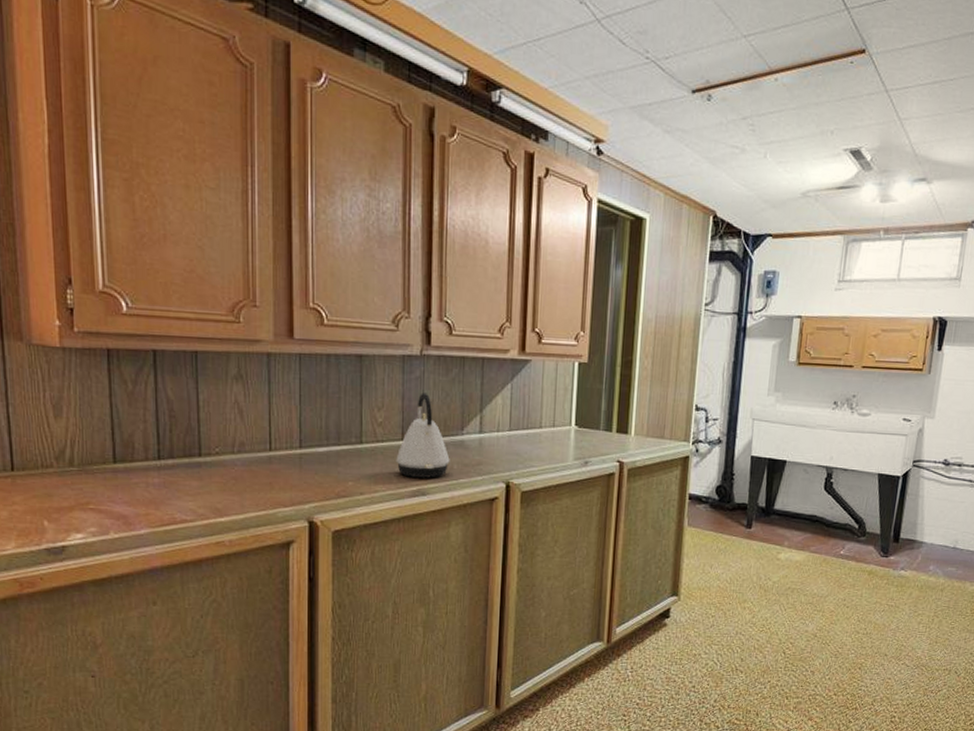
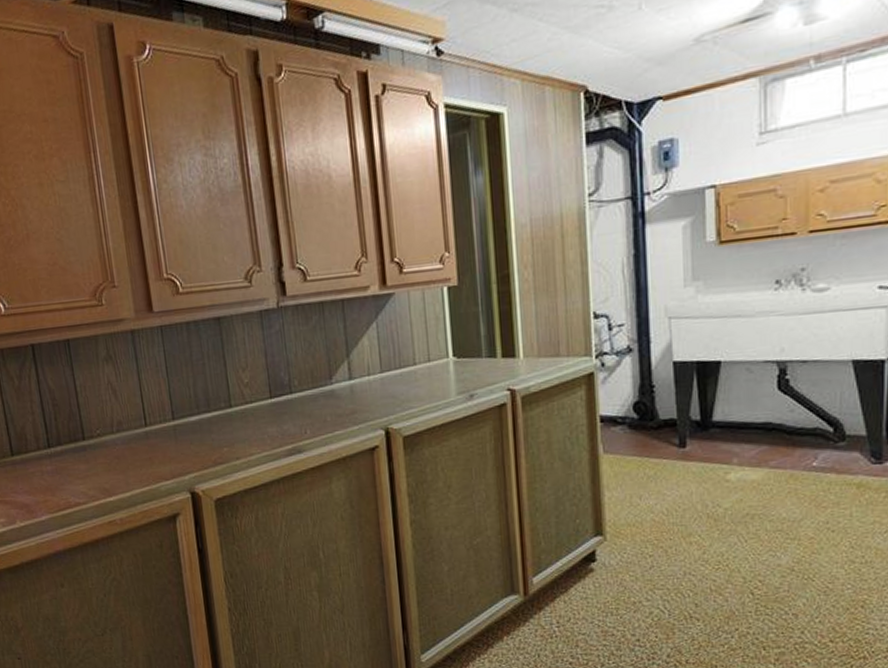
kettle: present [396,392,450,478] -> none [267,346,322,436]

